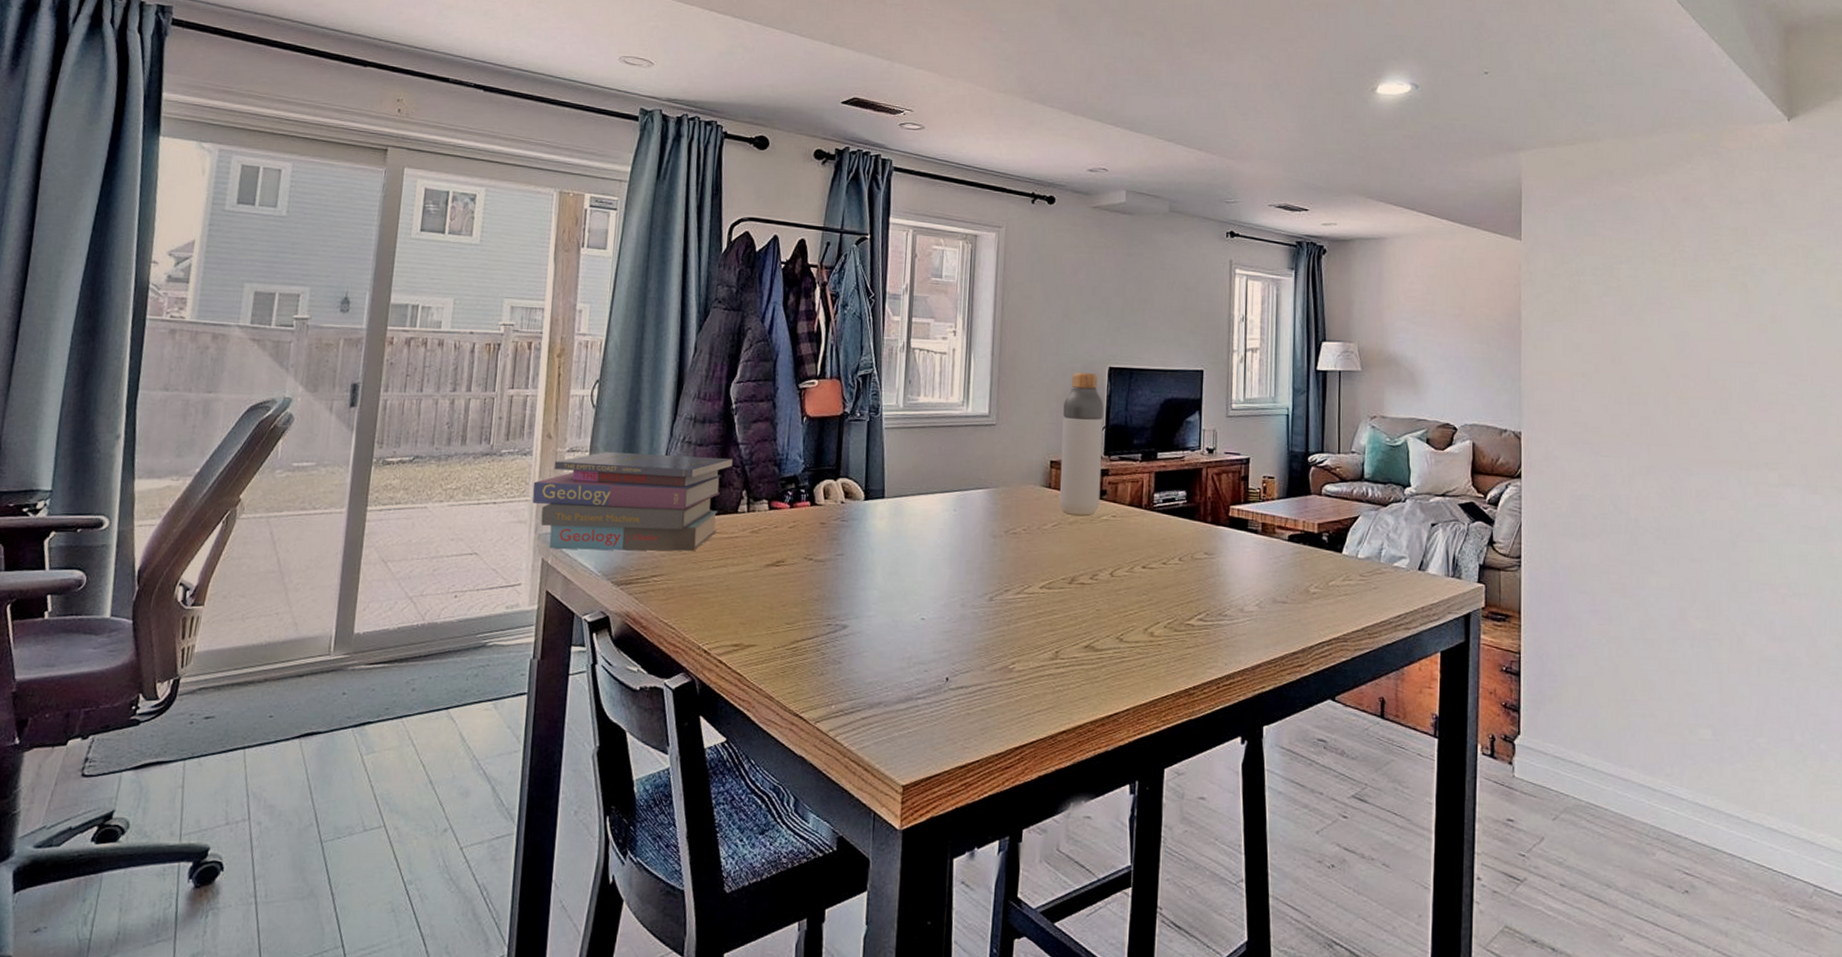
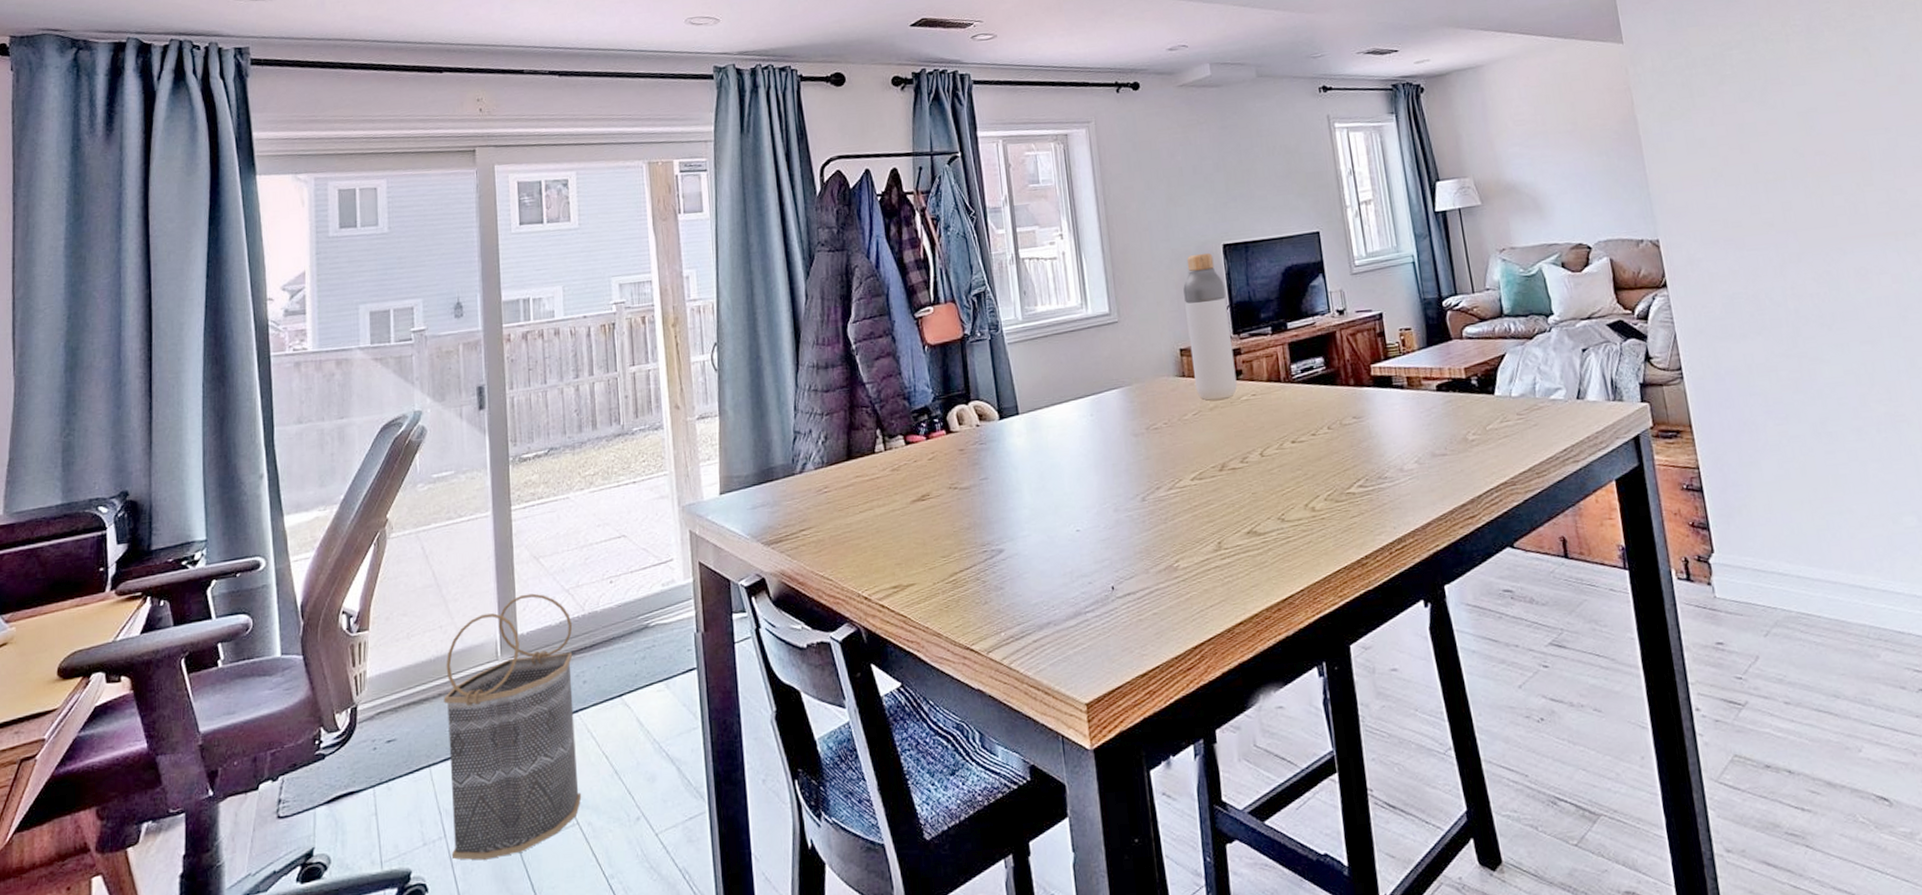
basket: none [253,595,411,848] -> present [443,593,582,860]
books: present [532,451,733,552] -> none [669,400,862,520]

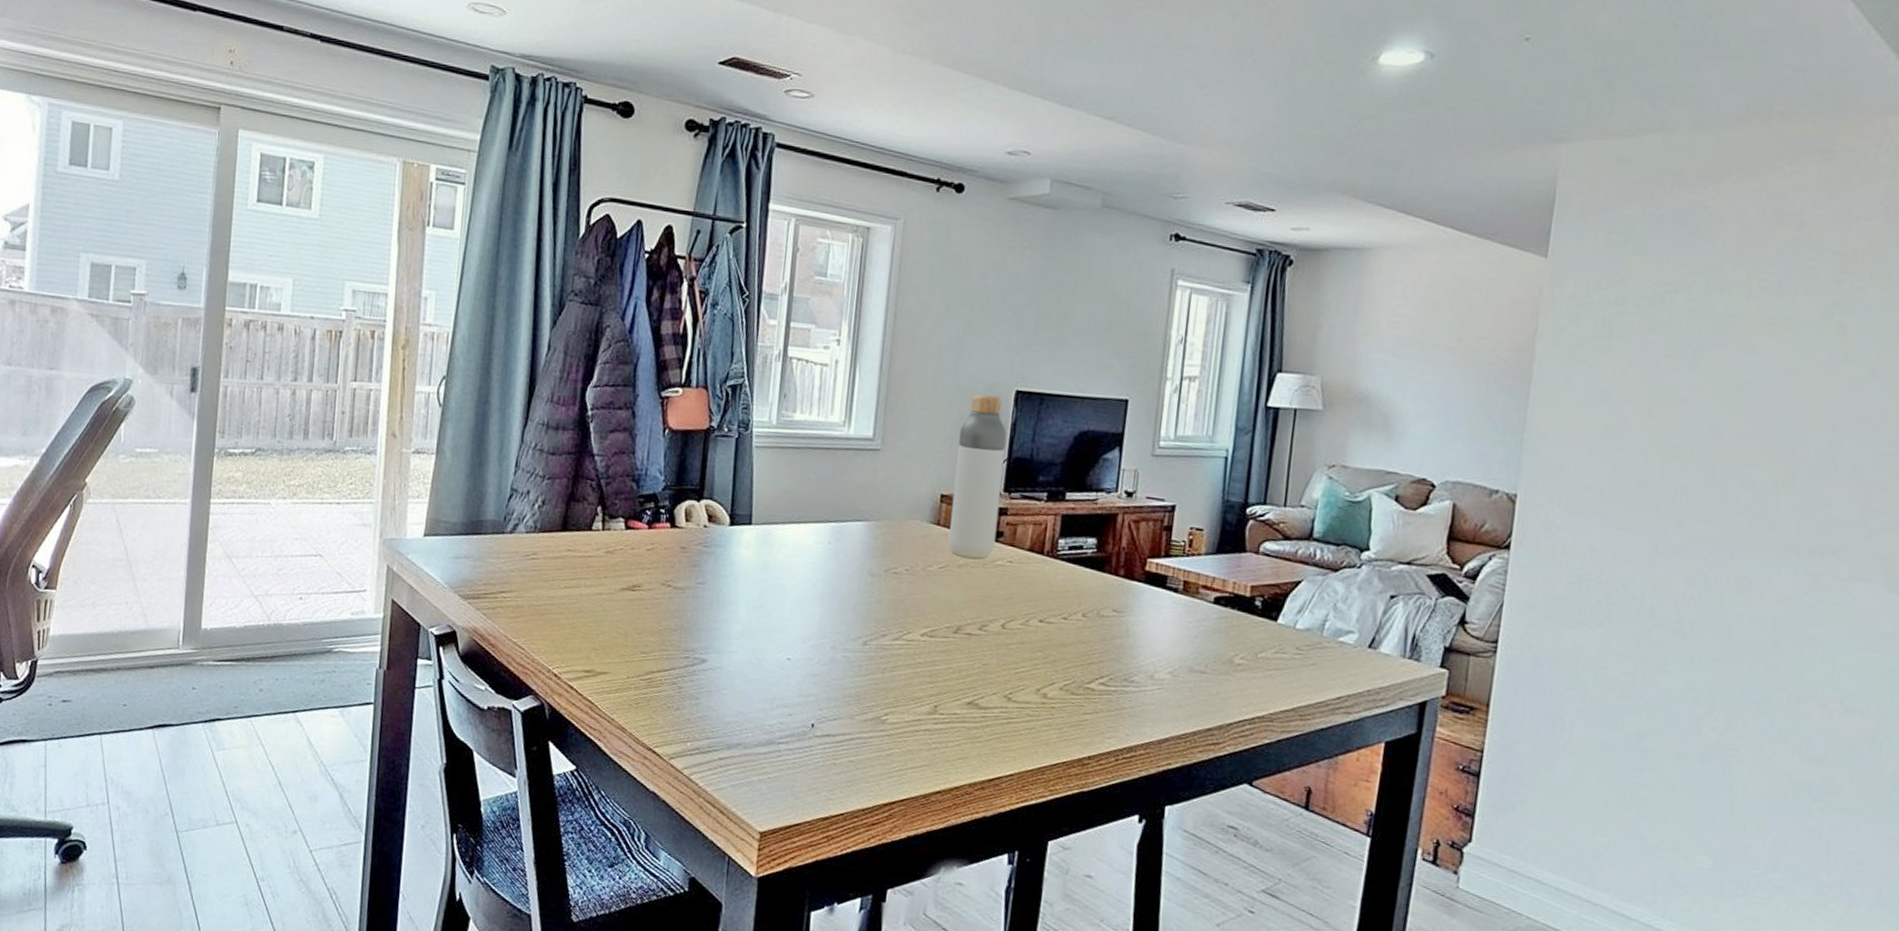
basket: present [443,593,582,860] -> none [113,590,257,836]

